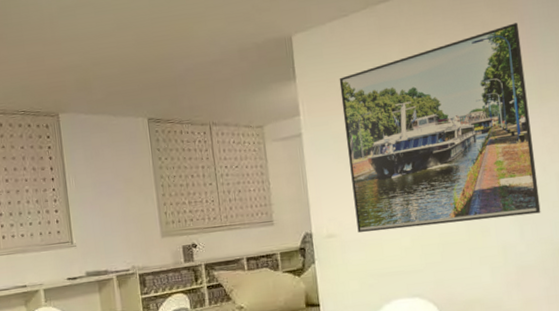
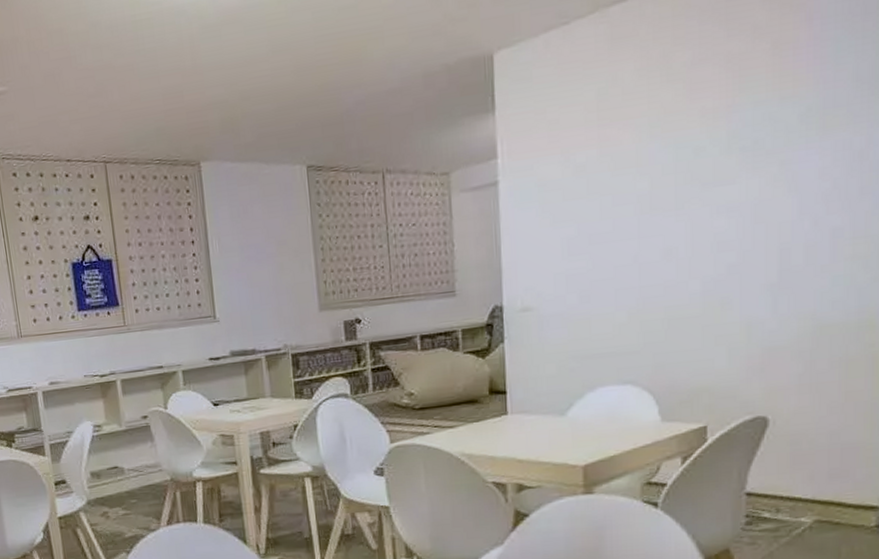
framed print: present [339,23,541,233] -> none [551,24,805,305]

